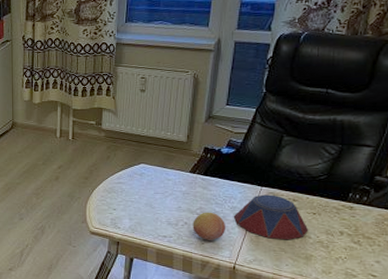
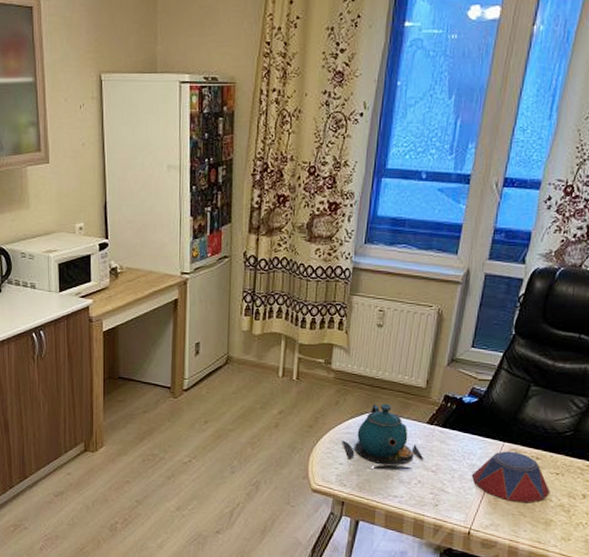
teapot: none [114,157,189,213] -> present [342,403,424,470]
fruit: present [193,212,225,240] -> none [426,469,462,502]

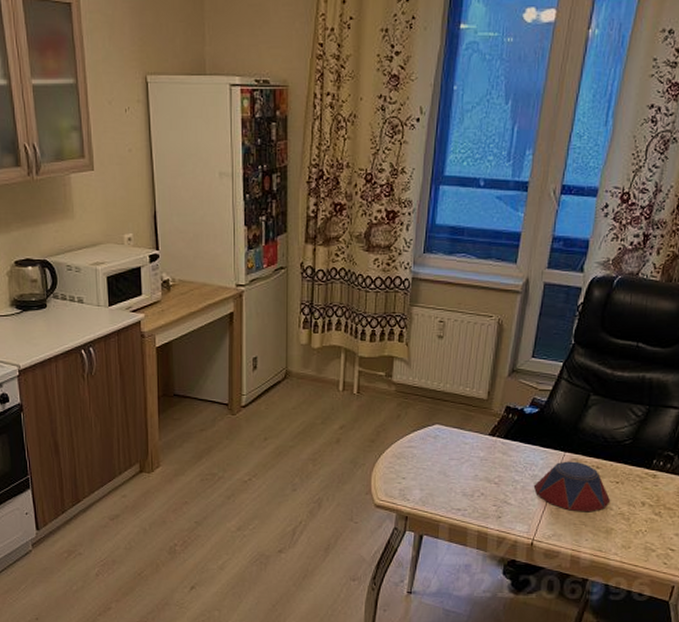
teapot: present [342,403,424,470] -> none [404,416,487,483]

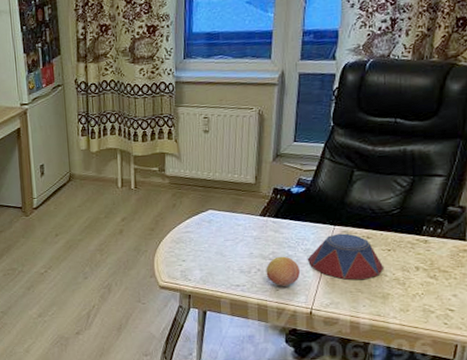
fruit: none [489,481,525,513] -> present [266,256,300,286]

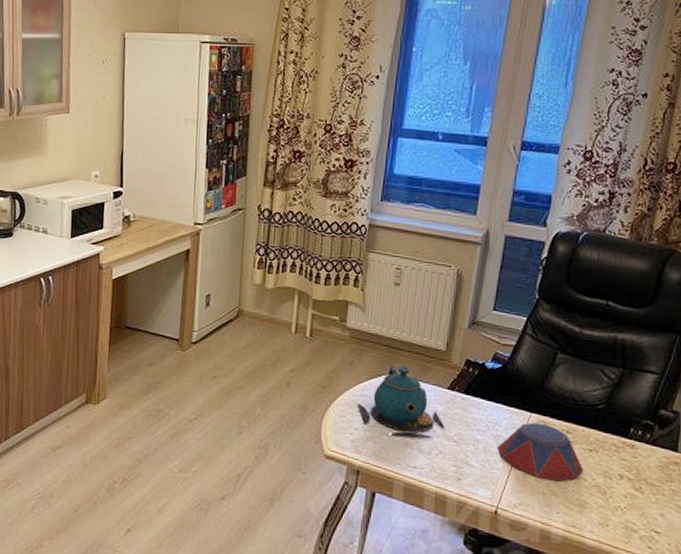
teapot: none [182,202,261,262] -> present [357,365,446,439]
fruit: present [266,256,300,286] -> none [448,439,487,476]

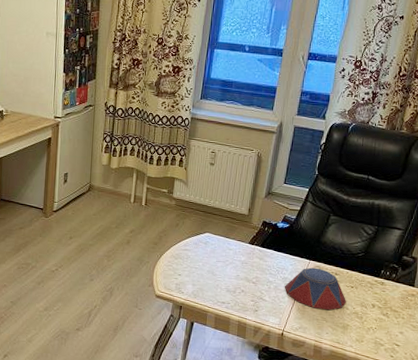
teapot: present [357,365,446,439] -> none [181,226,247,281]

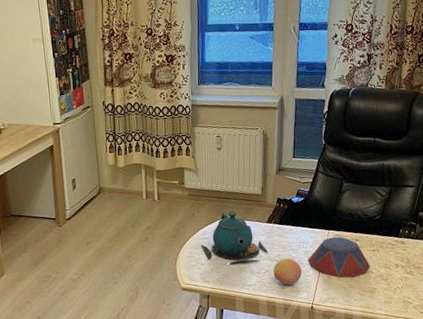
teapot: none [181,226,247,281] -> present [201,211,268,265]
fruit: none [248,281,277,308] -> present [273,258,302,285]

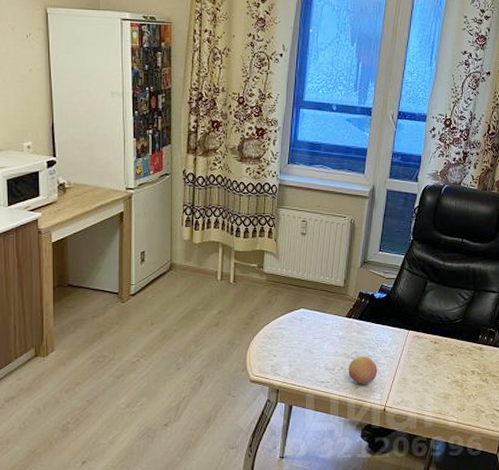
teapot: present [201,211,268,265] -> none [275,301,345,358]
bowl: present [307,236,371,277] -> none [384,338,447,381]

